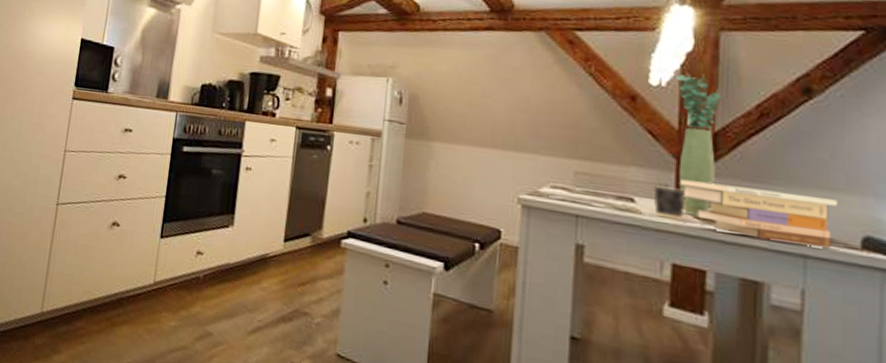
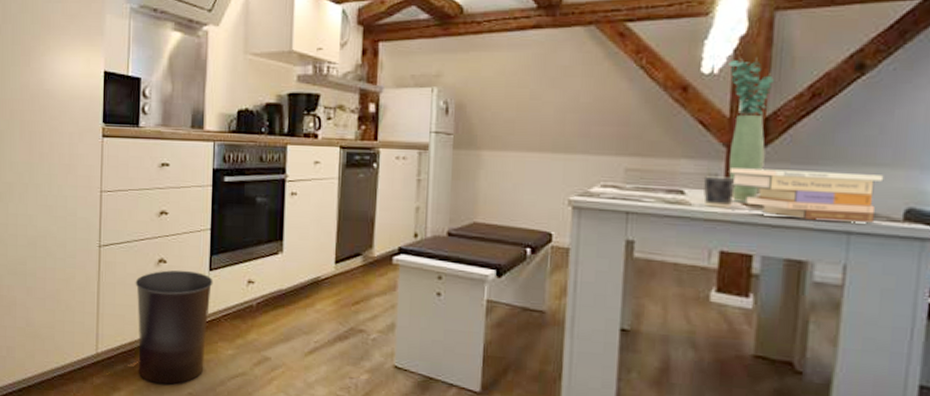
waste bin: none [80,233,163,352] -> present [135,270,213,385]

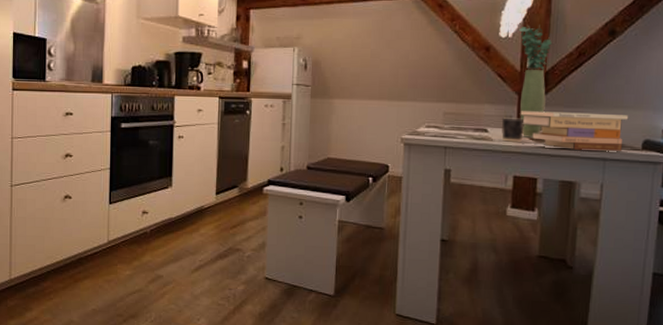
waste bin: present [135,270,213,385] -> none [44,204,113,303]

